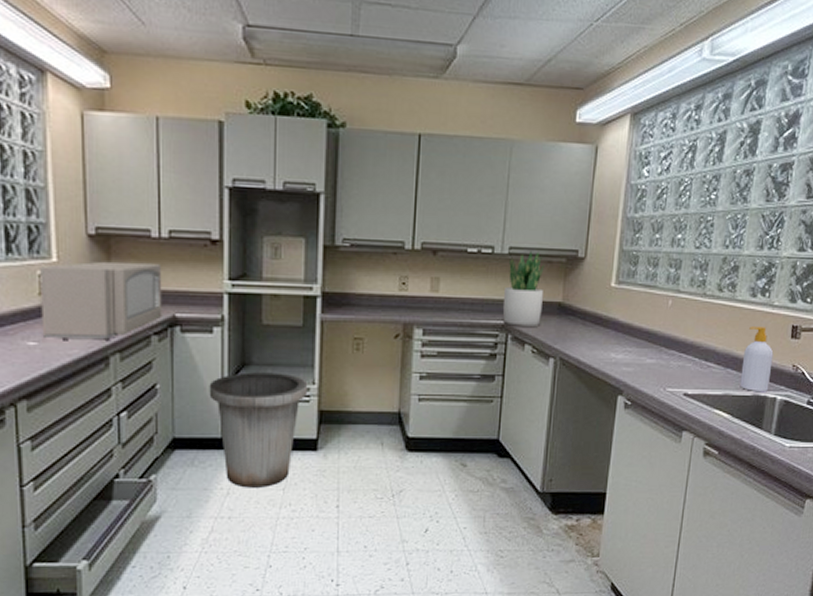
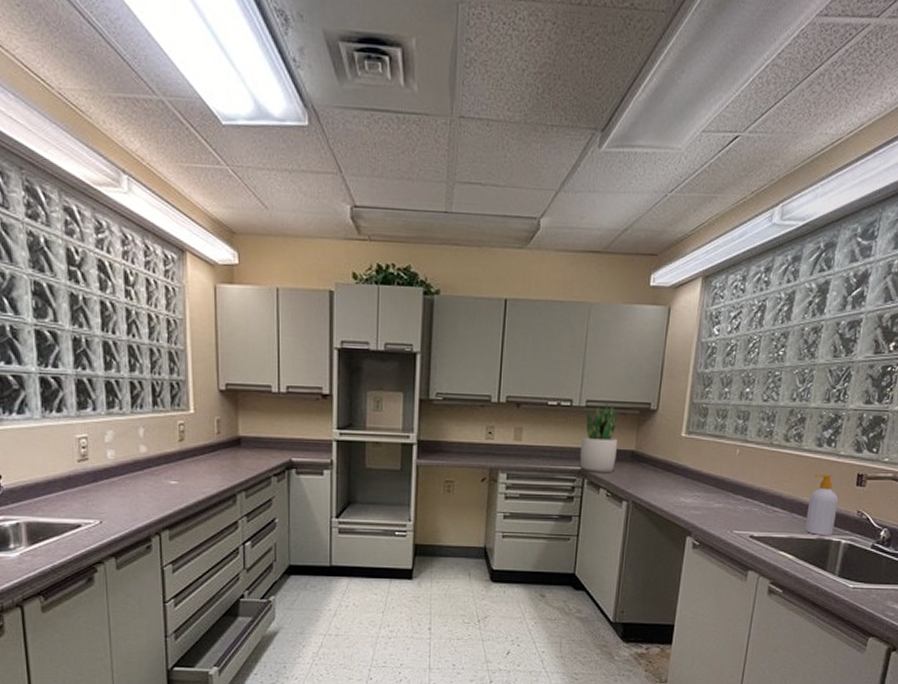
microwave: present [40,261,162,342] -> none [180,412,281,482]
trash can: present [209,372,308,488] -> none [319,510,405,610]

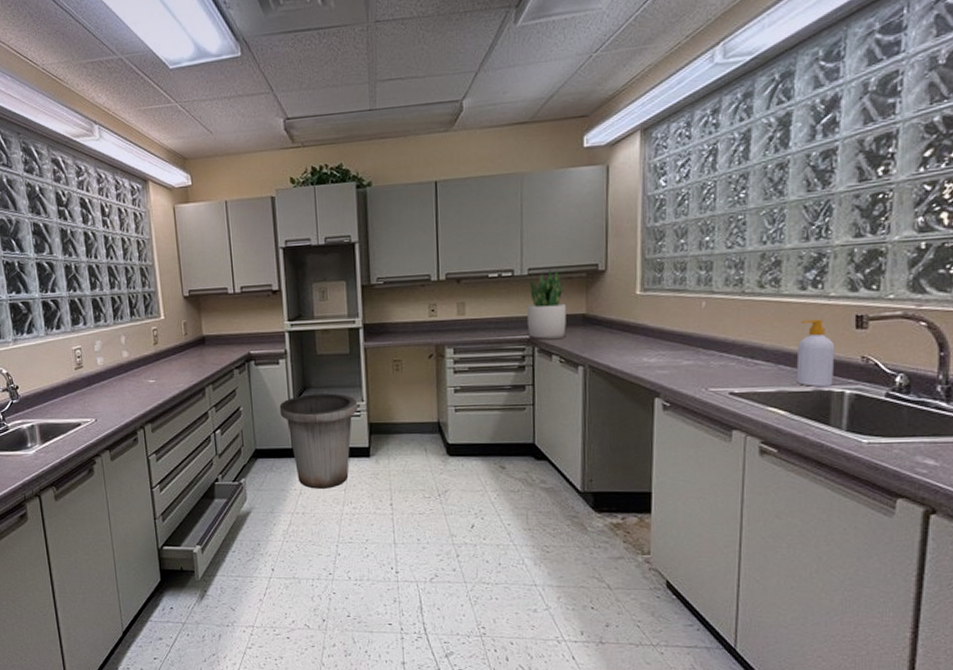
trash can: none [319,510,405,610] -> present [279,393,358,489]

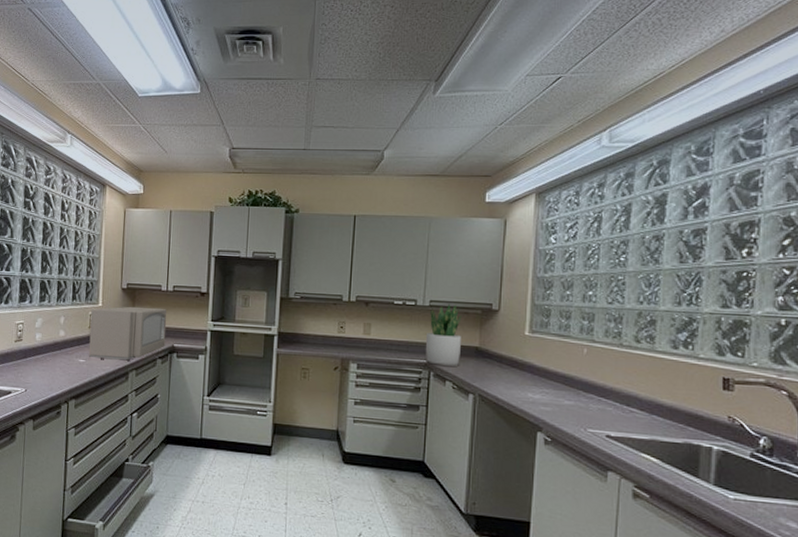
microwave: none [153,313,241,378] -> present [88,306,167,362]
trash can: present [279,393,358,489] -> none [193,390,266,481]
soap bottle: present [796,319,835,388] -> none [668,376,704,441]

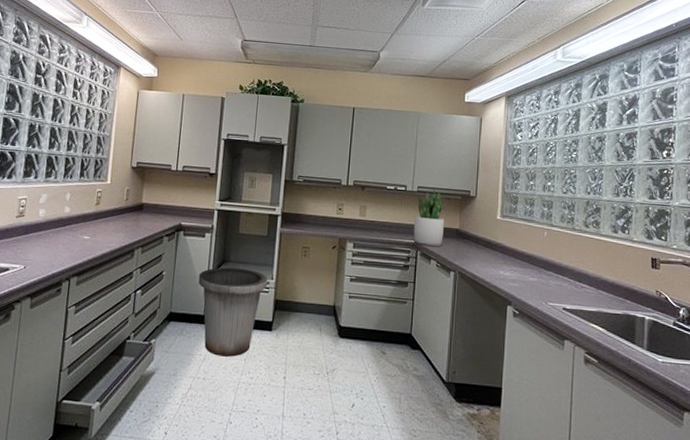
microwave: present [88,306,167,362] -> none [93,184,176,239]
trash can: none [193,390,266,481] -> present [198,267,268,357]

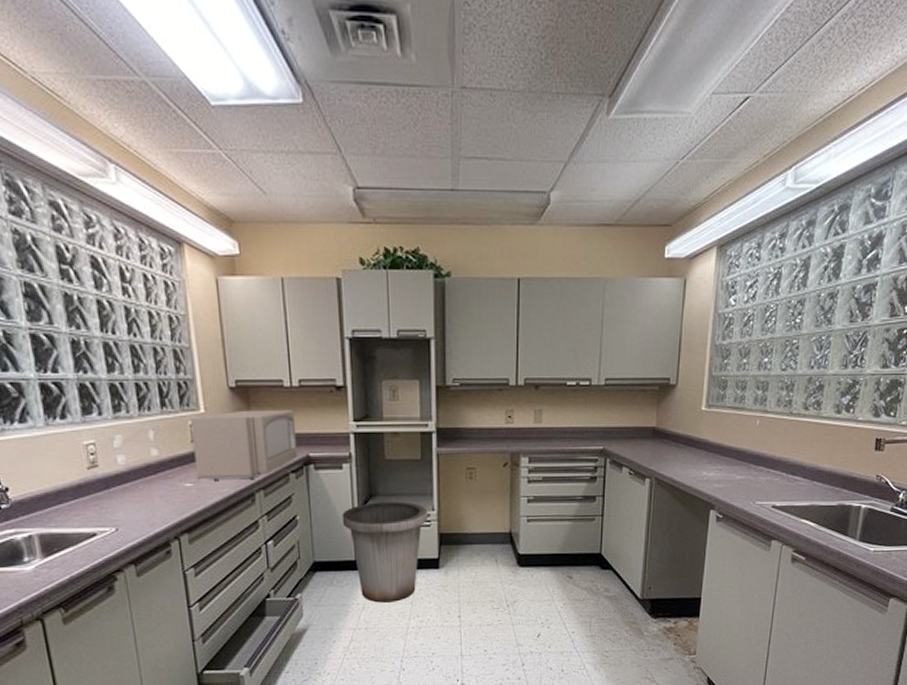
microwave: none [93,184,176,239] -> present [190,409,298,482]
planter: present [413,190,445,247] -> none [601,381,639,452]

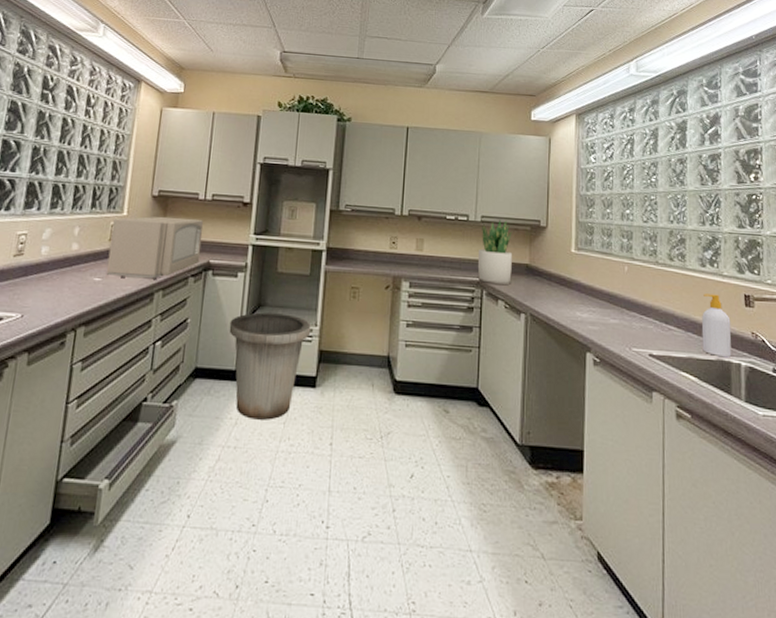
planter: none [601,381,639,452] -> present [477,220,512,286]
soap bottle: none [825,441,858,502] -> present [701,293,732,358]

